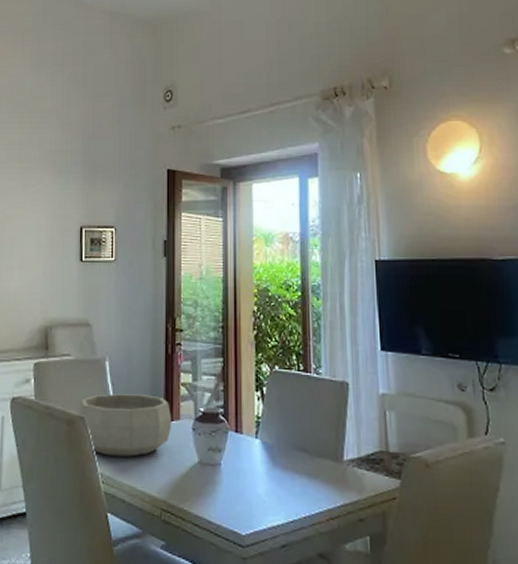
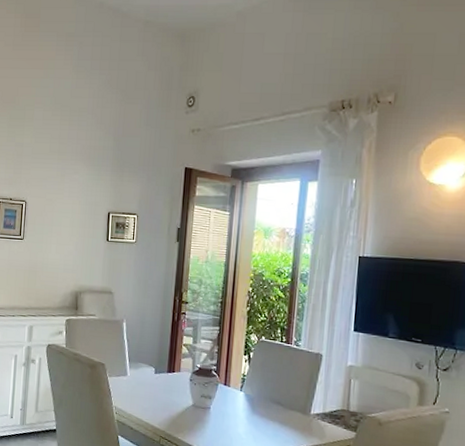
decorative bowl: present [78,393,172,457] -> none [99,347,174,396]

